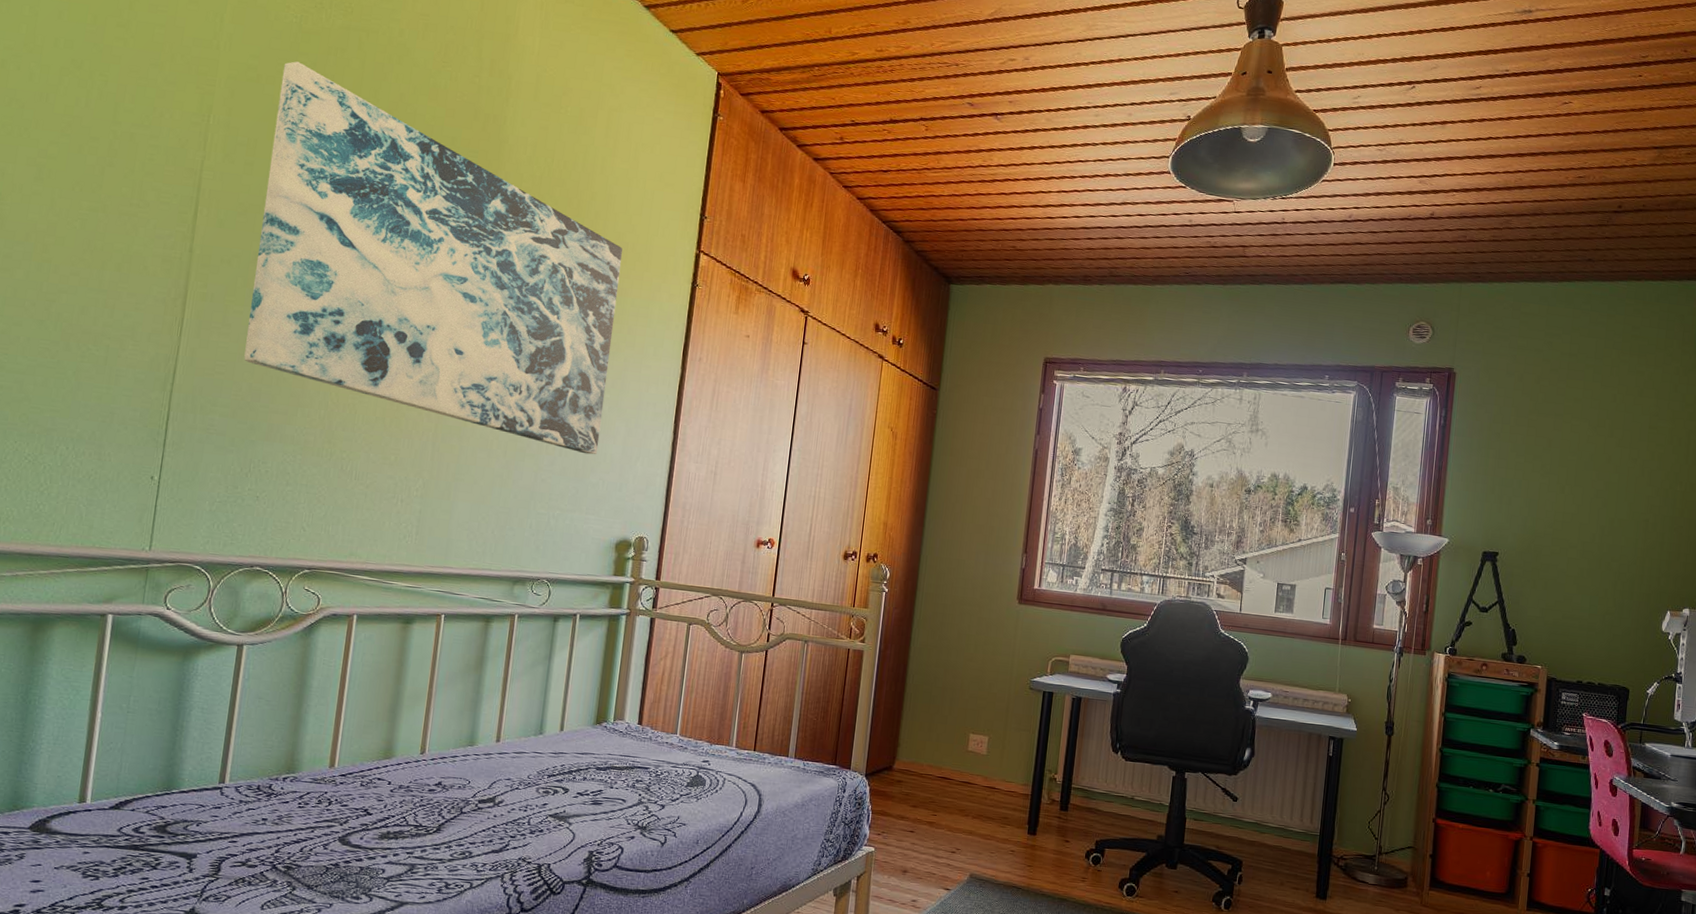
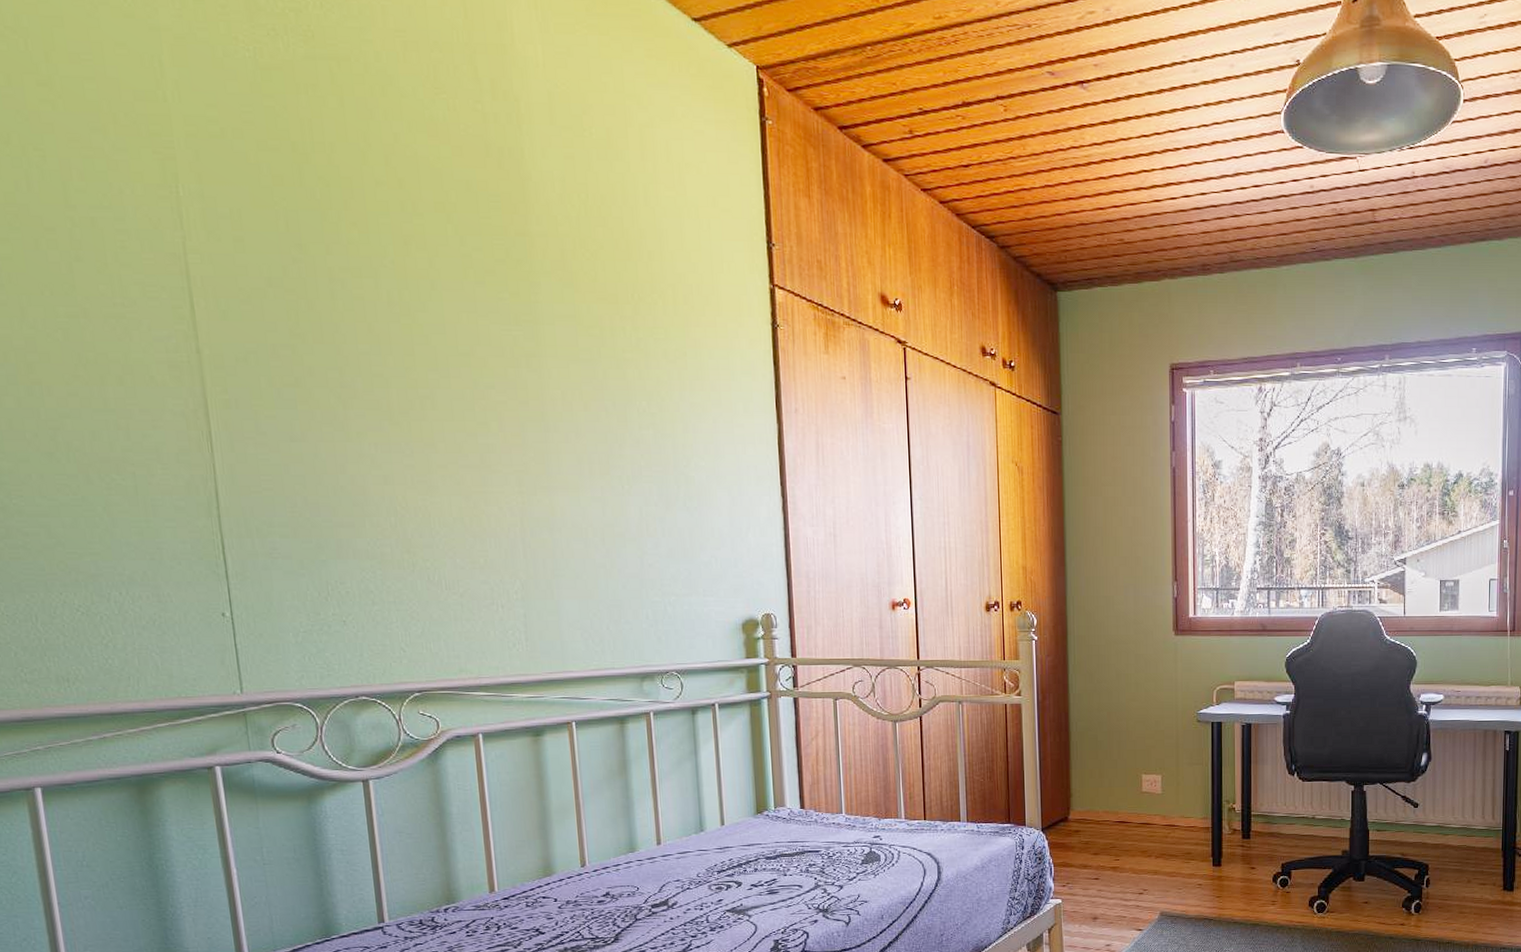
wall art: present [244,61,623,455] -> none [248,107,704,531]

